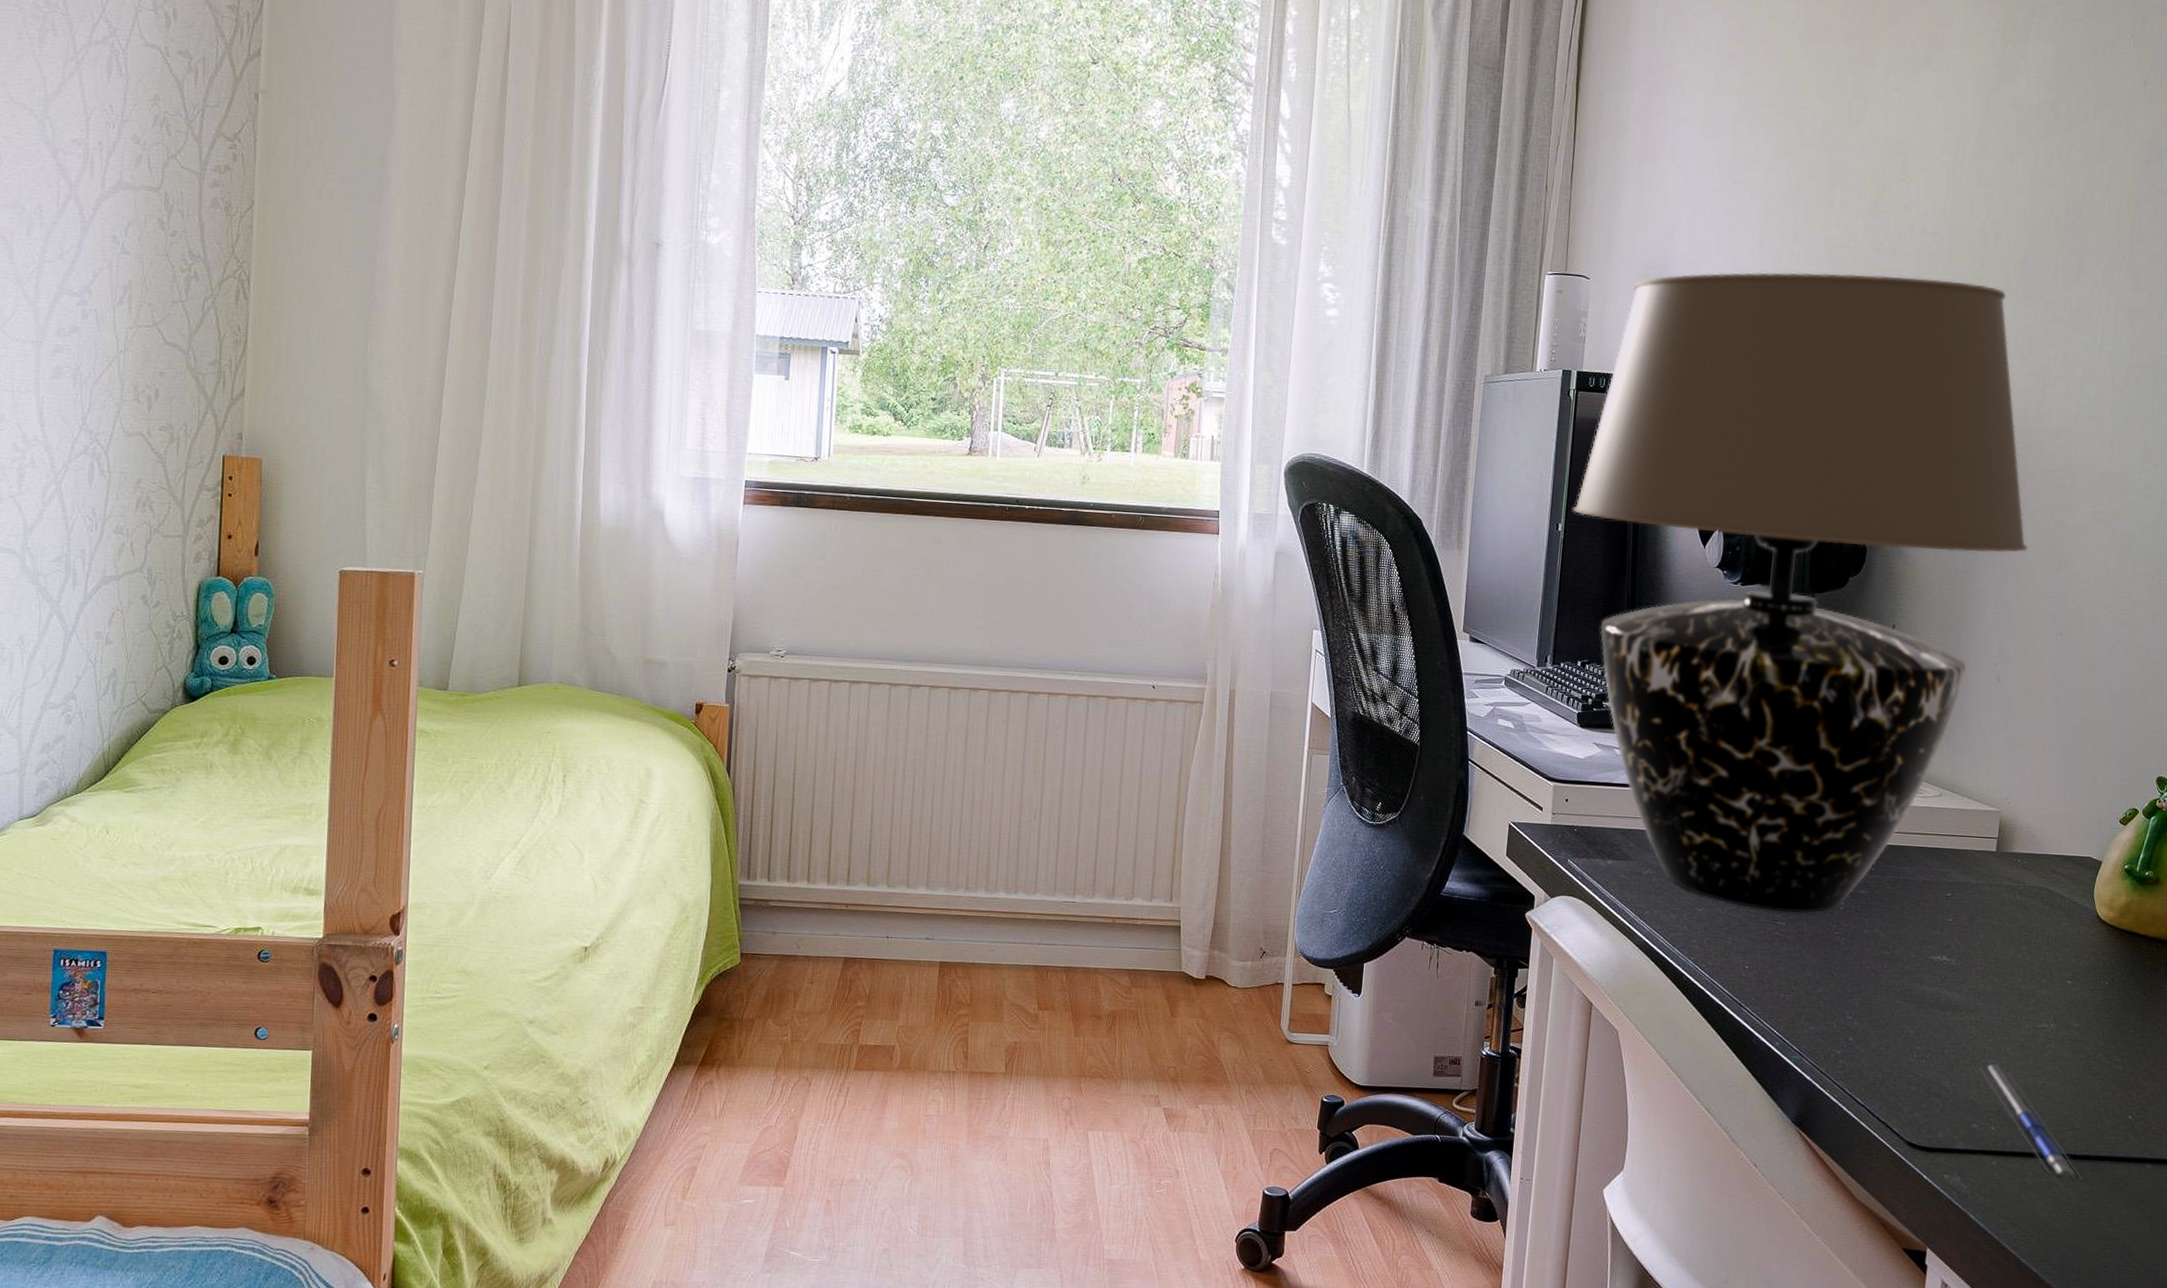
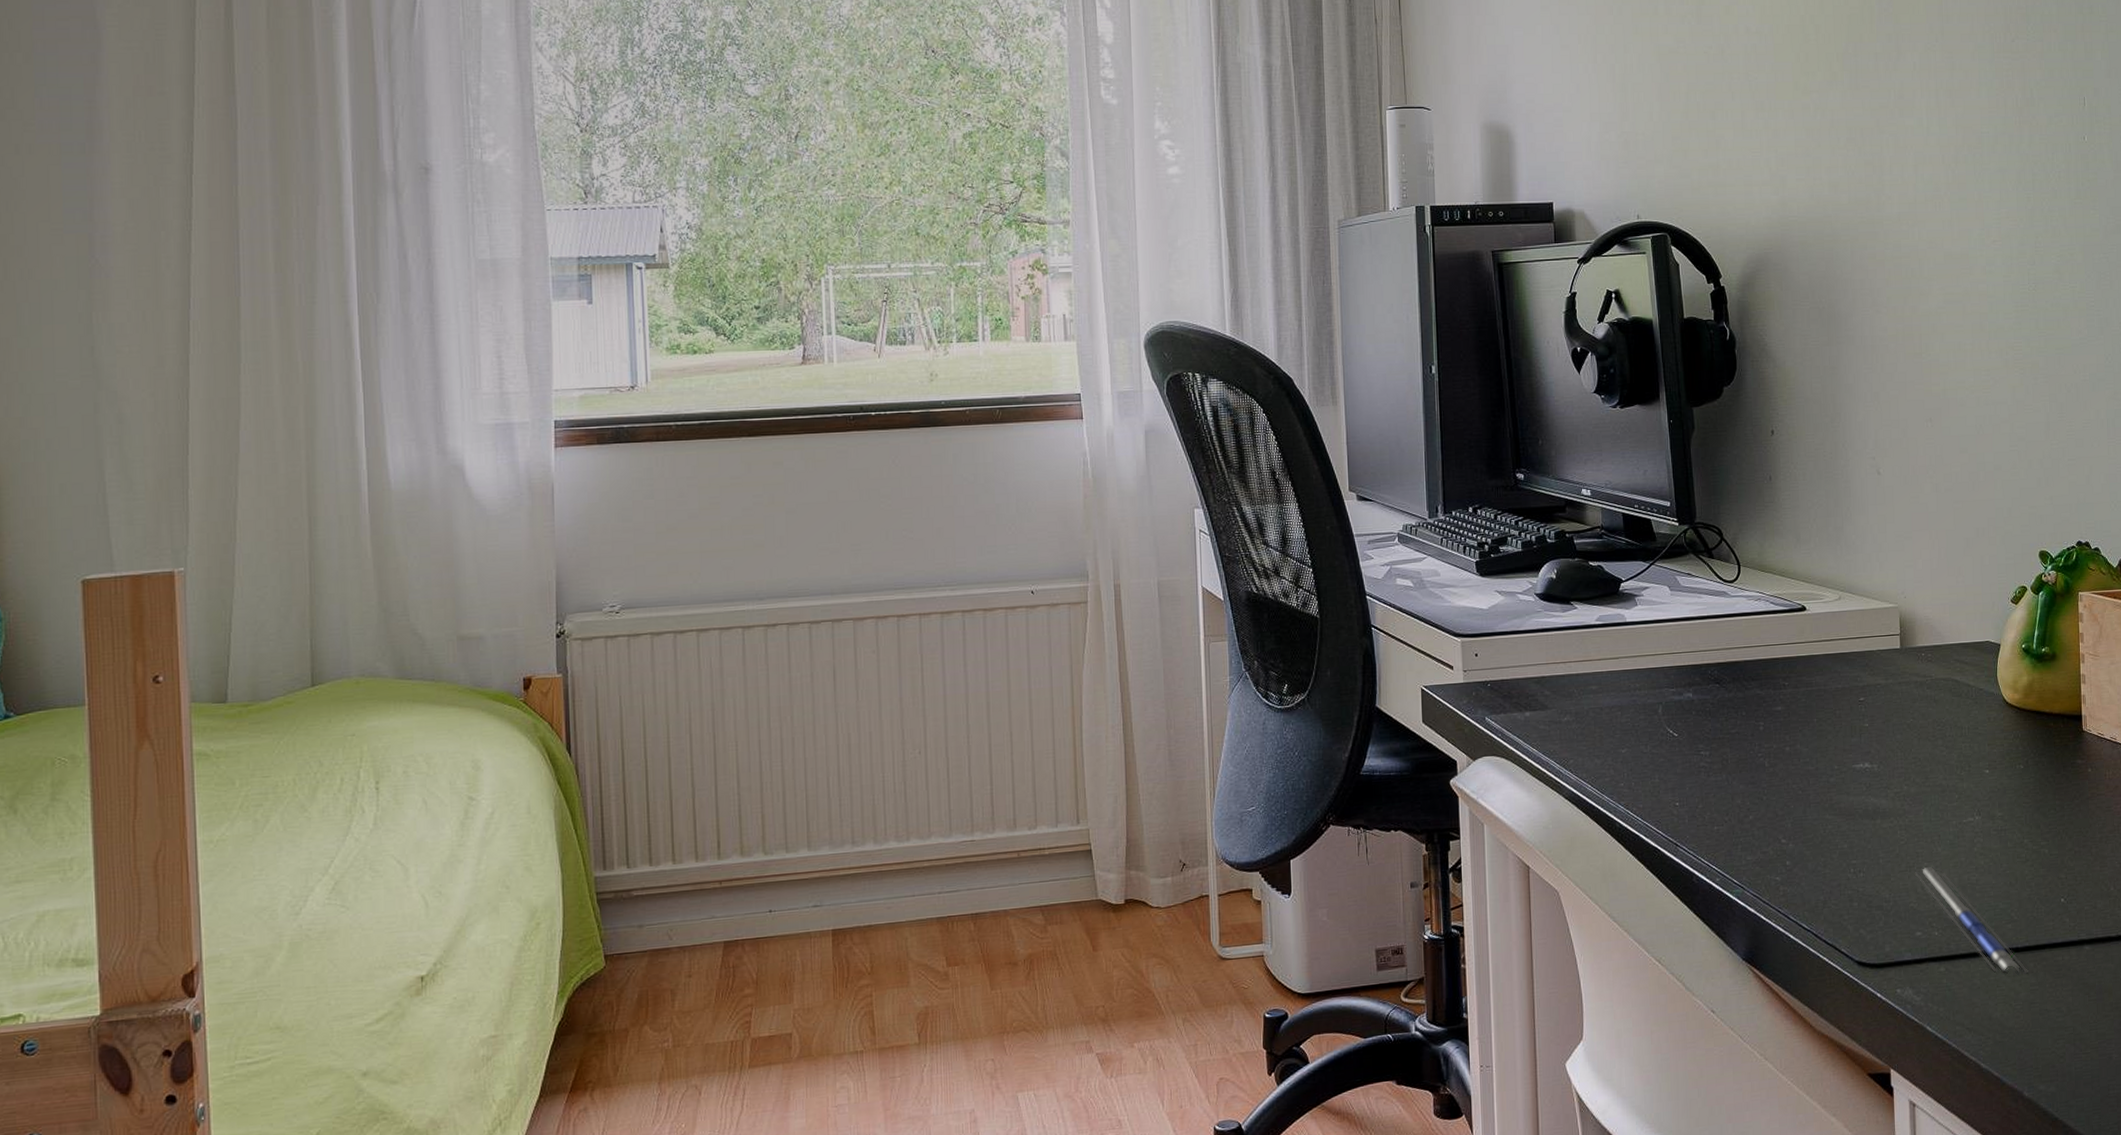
table lamp: present [1573,272,2028,914] -> none [1444,78,1888,742]

